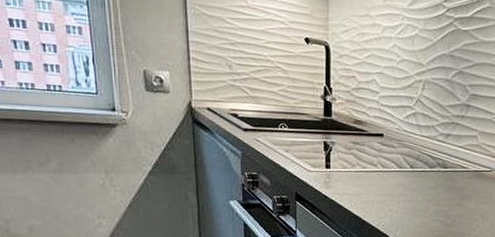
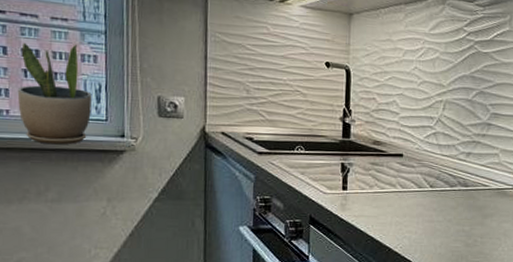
potted plant: none [9,12,82,117] -> present [17,42,92,145]

